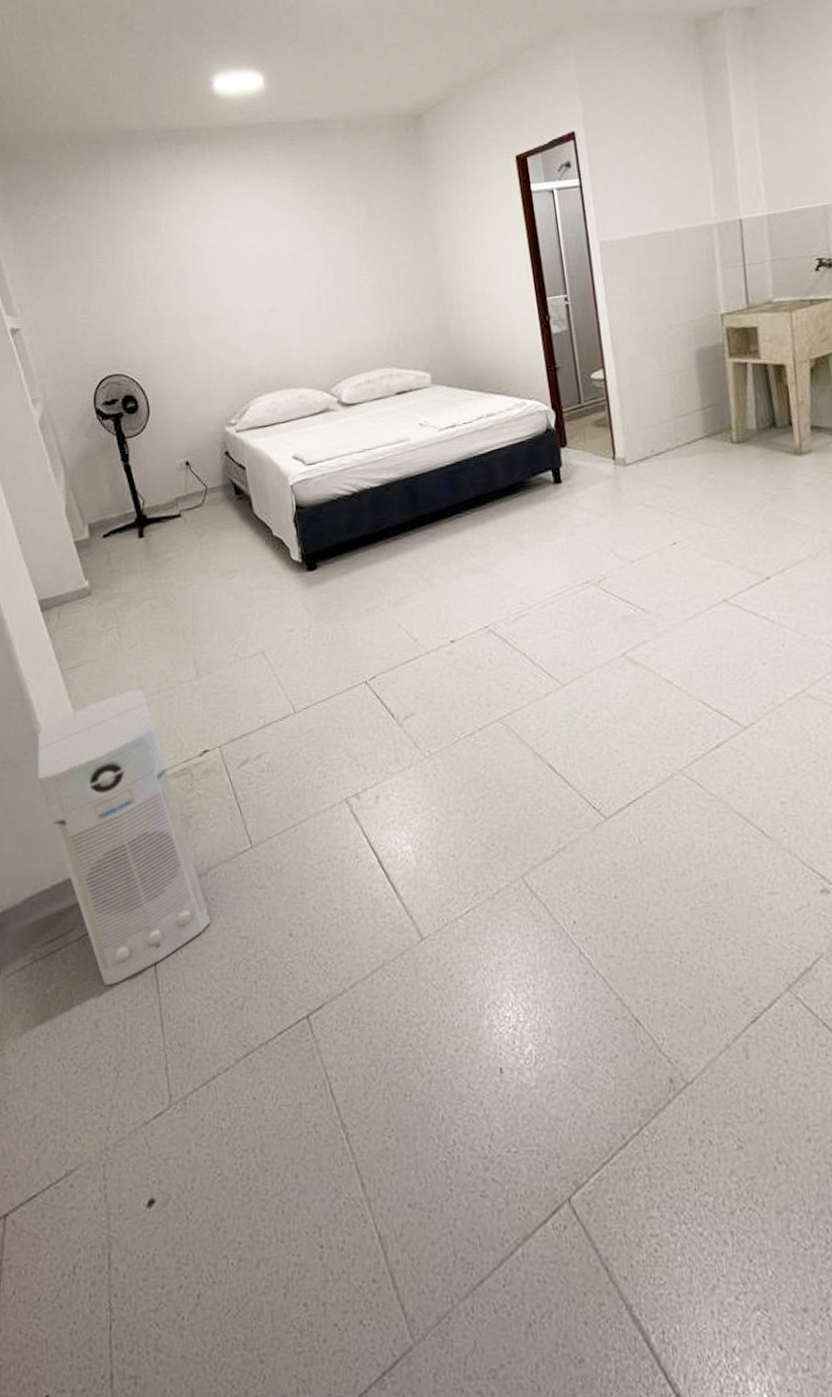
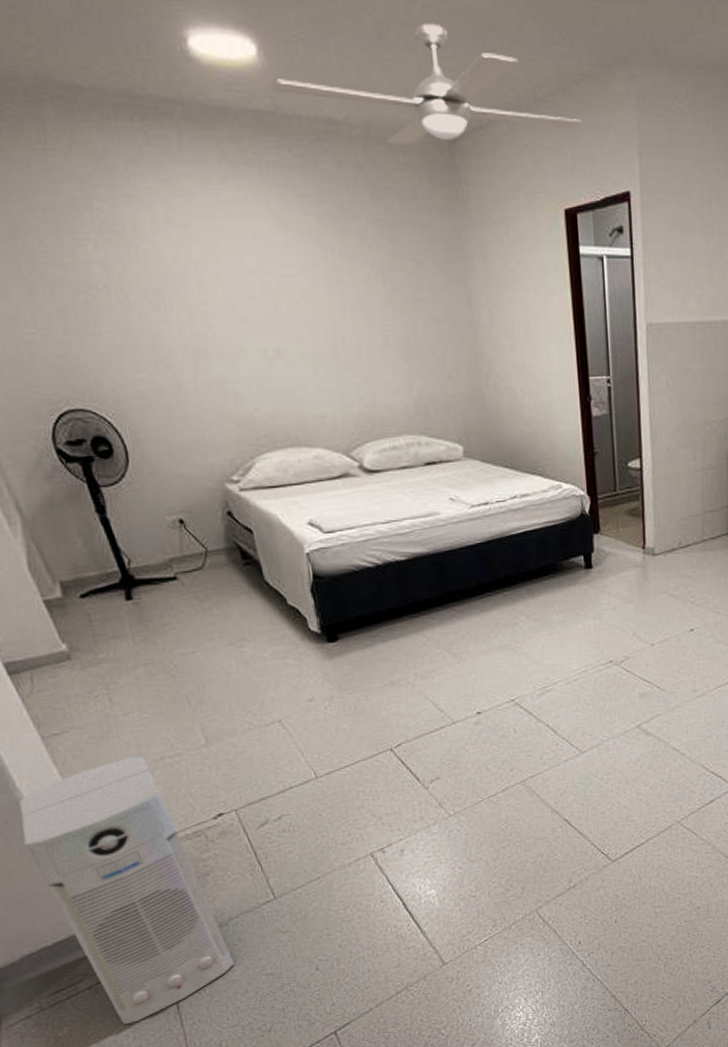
electric fan: none [271,33,529,130] -> present [268,23,584,145]

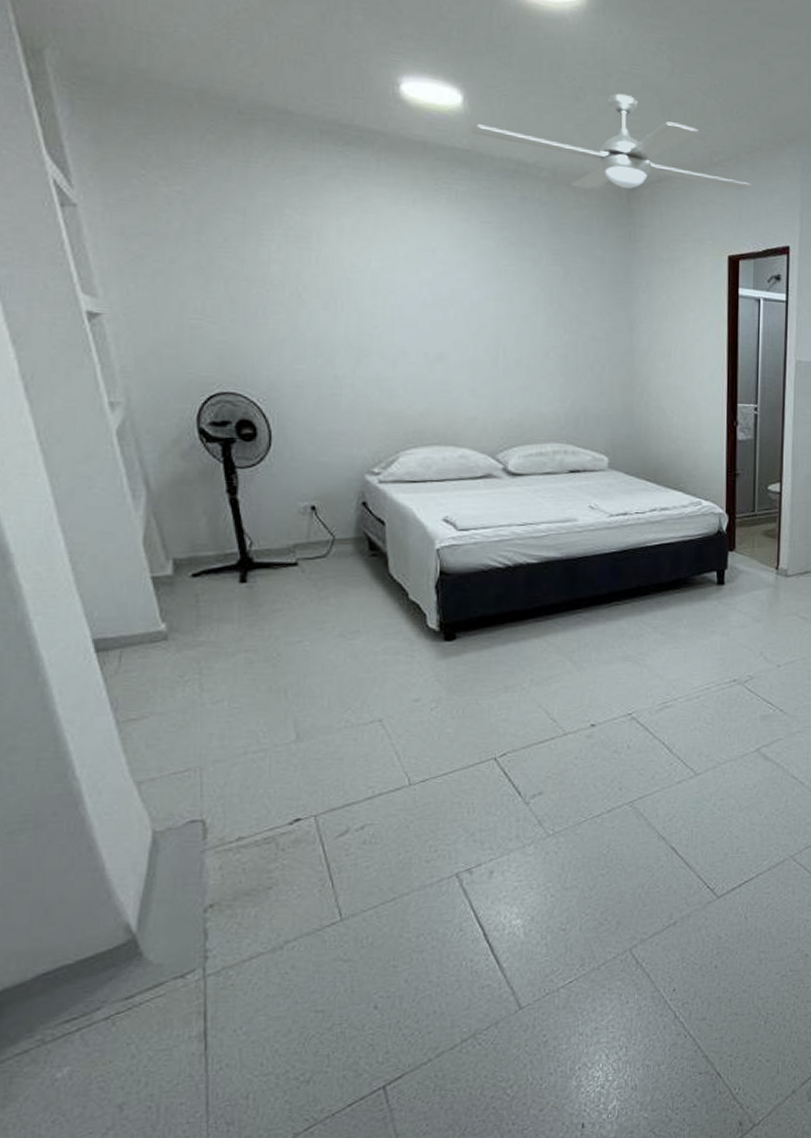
air purifier: present [19,756,235,1025] -> none [70,749,282,1067]

